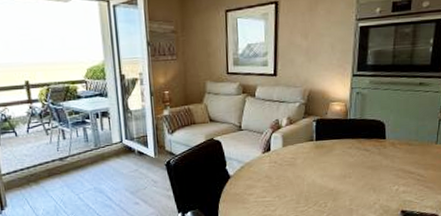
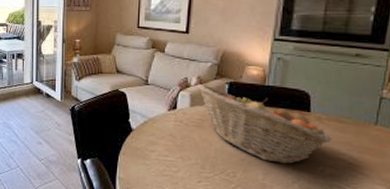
fruit basket: none [287,124,404,189] -> present [196,84,332,164]

